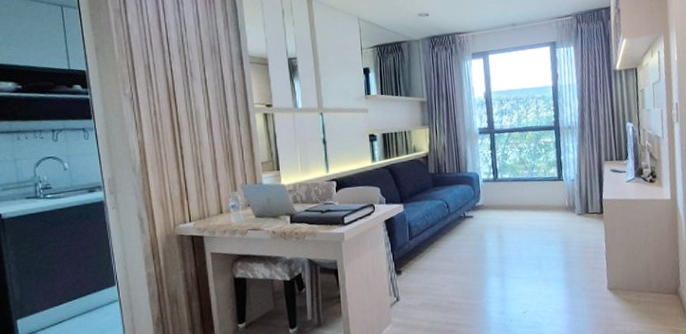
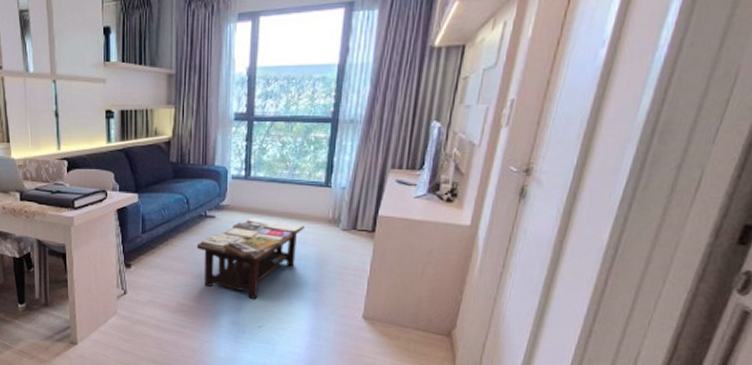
coffee table: none [459,213,549,288] -> present [196,217,306,300]

